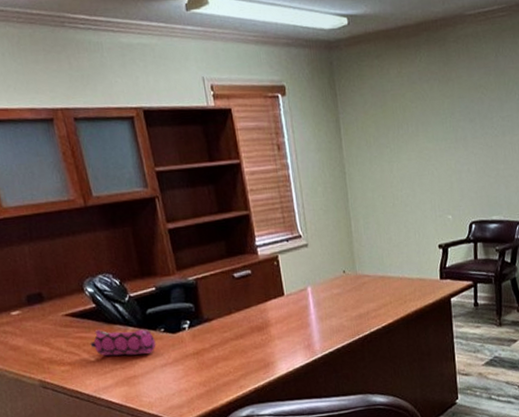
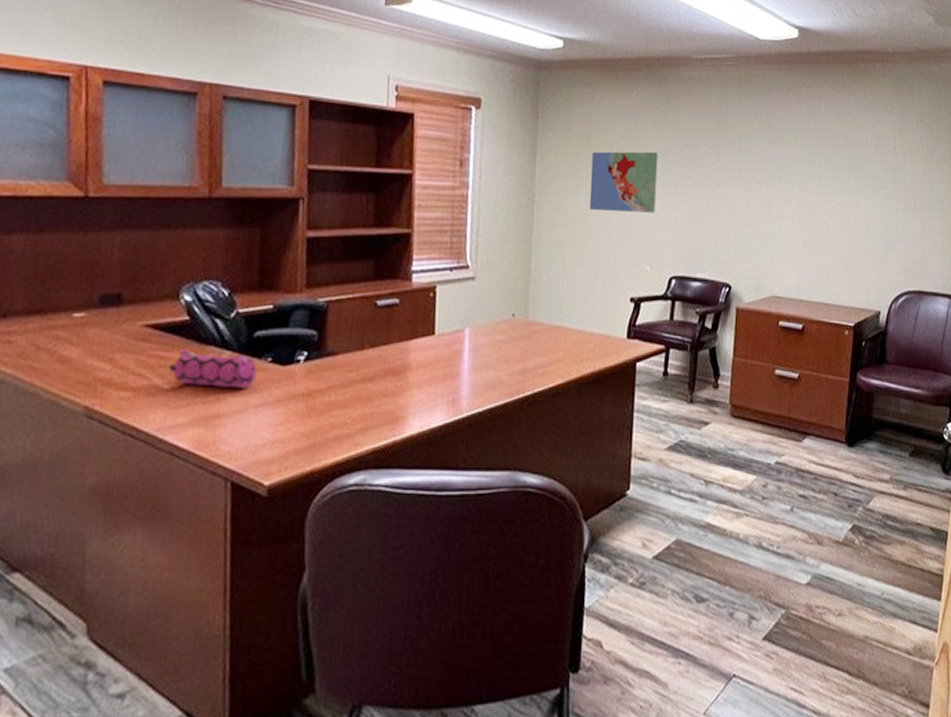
map: none [388,111,450,173] -> present [589,151,658,213]

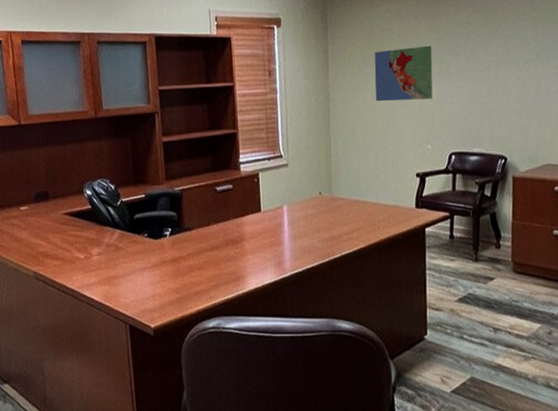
pencil case: present [168,350,257,387] -> none [81,230,139,256]

